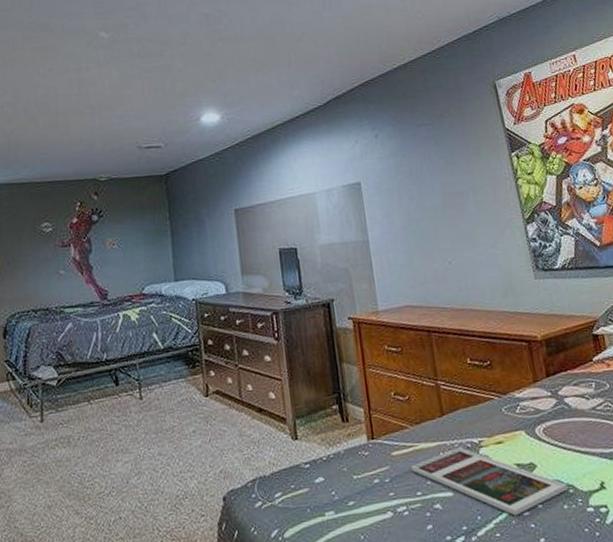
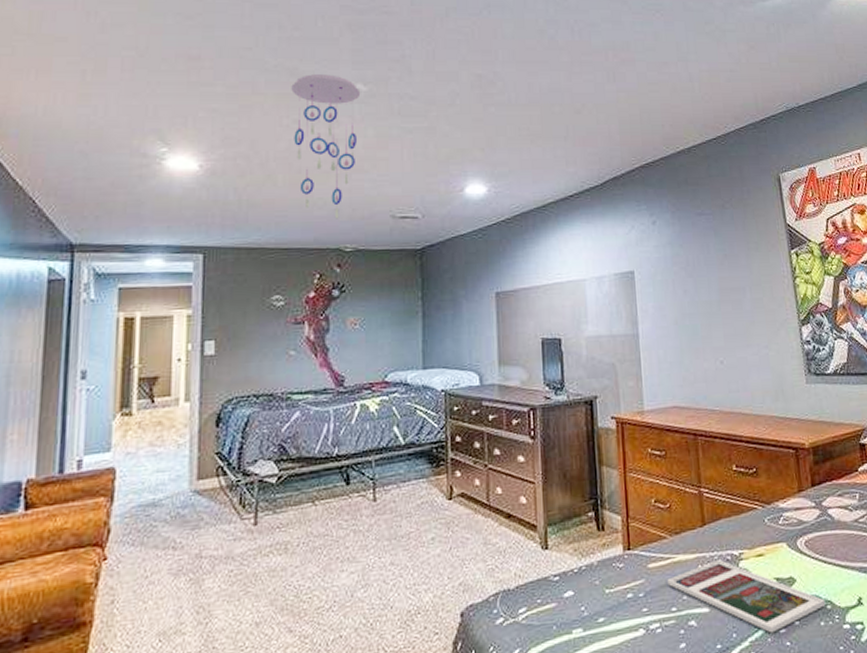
ceiling mobile: none [45,26,104,153] -> present [291,74,361,219]

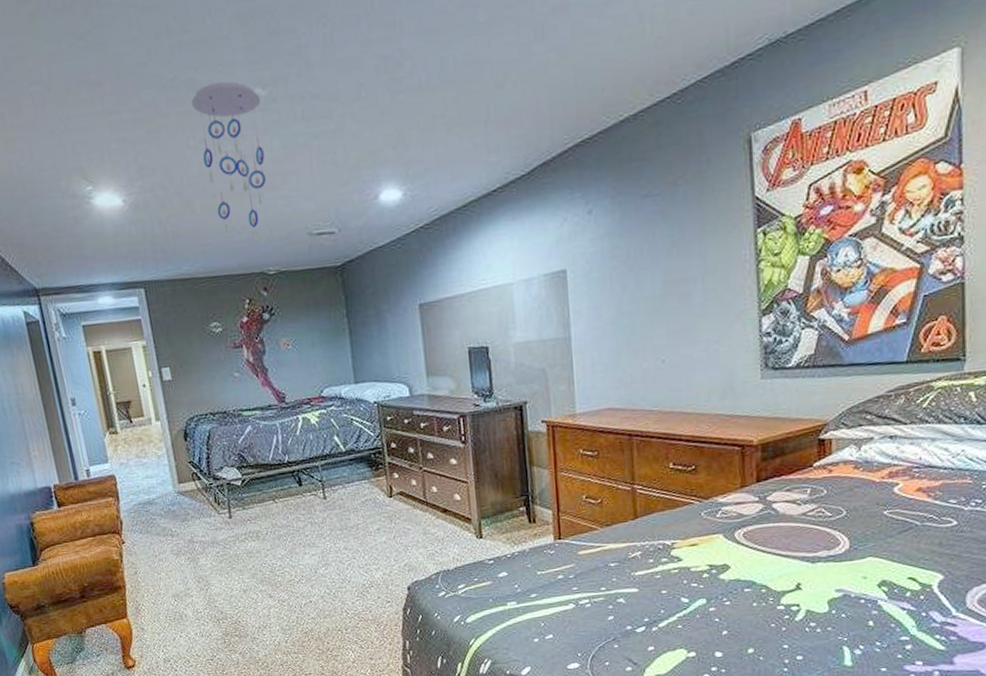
comic book: present [667,559,826,634] -> none [597,548,761,611]

